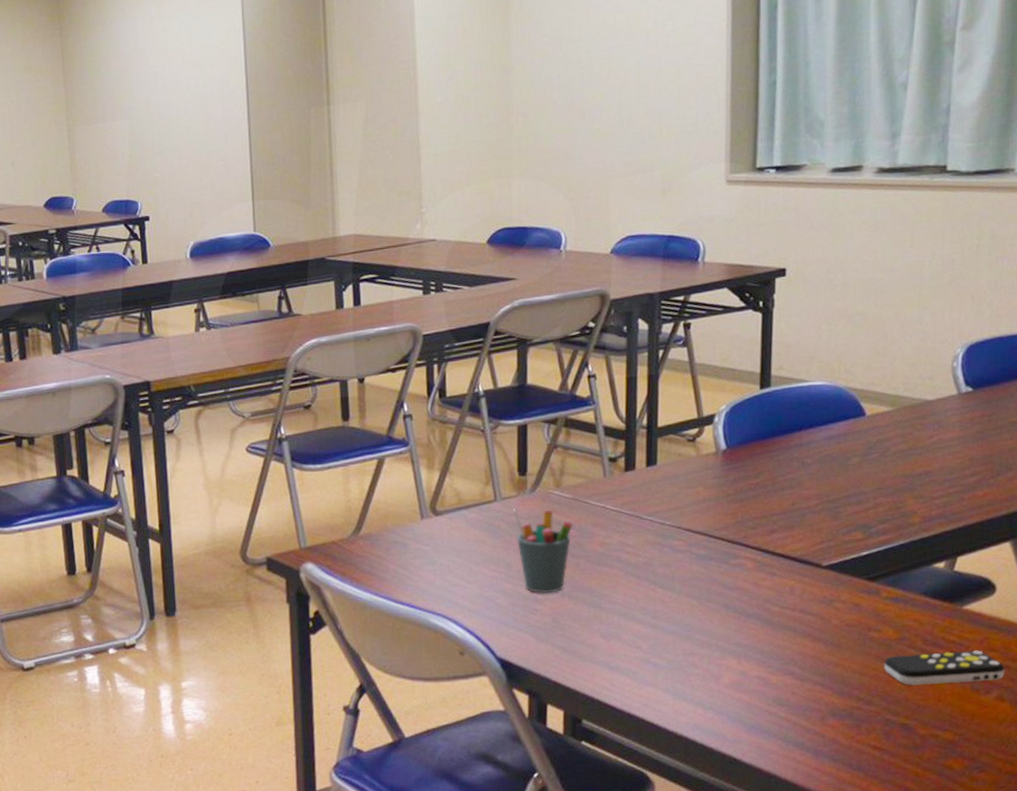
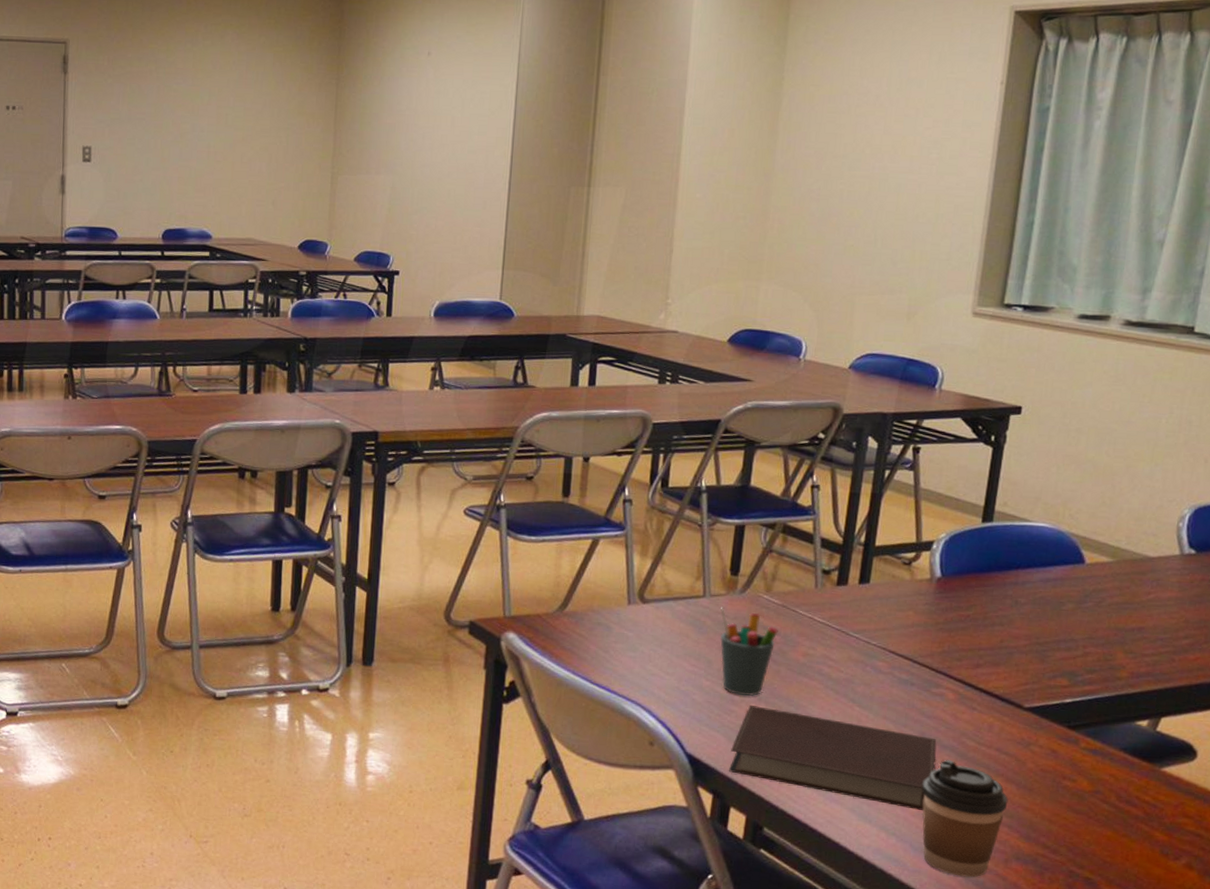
notebook: none [541,601,743,681] -> present [729,705,937,810]
coffee cup: none [732,627,818,740] -> present [922,759,1008,878]
remote control: present [884,650,1005,686] -> none [1074,807,1197,847]

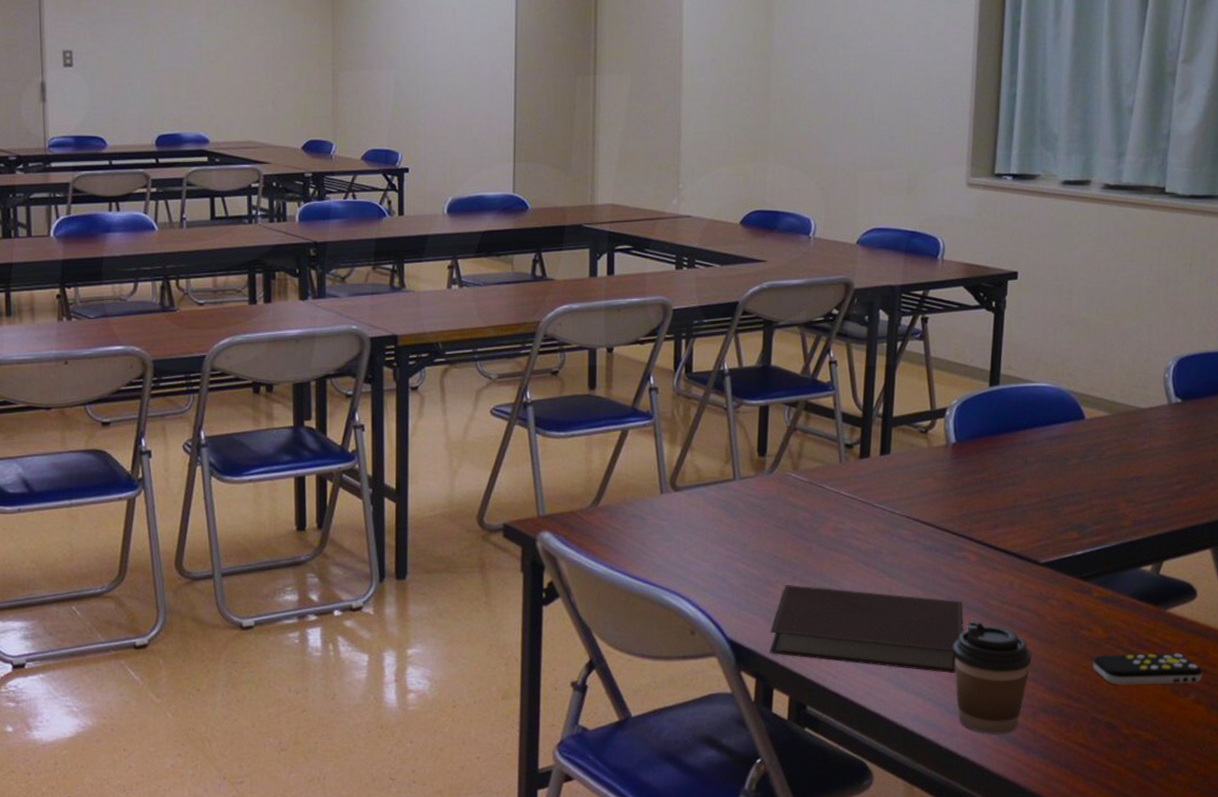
pen holder: present [719,607,778,696] -> none [751,488,807,575]
remote control: none [1074,807,1197,847] -> present [1093,653,1202,685]

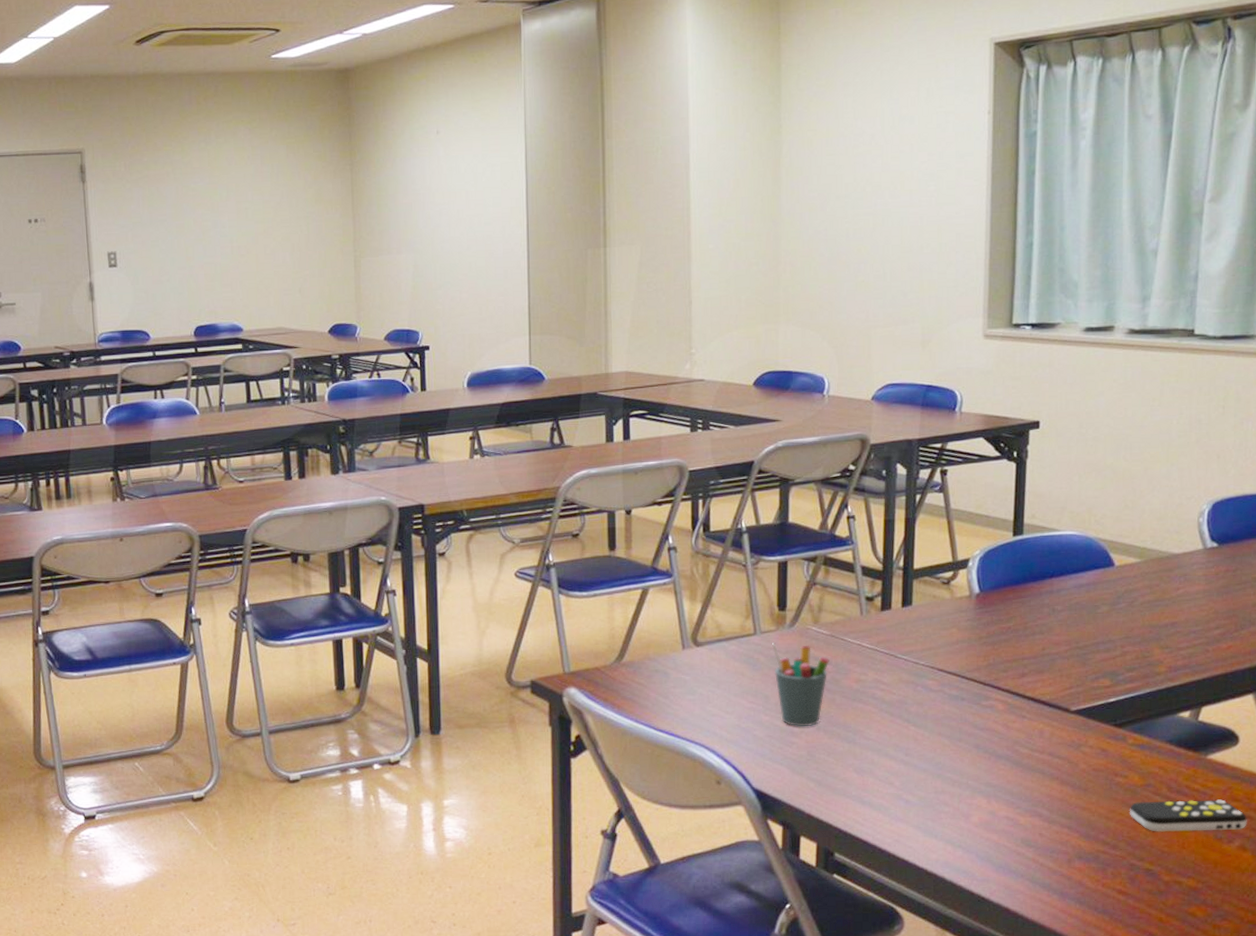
pen holder: none [751,488,807,575] -> present [772,642,829,726]
notebook: present [770,585,964,673] -> none [795,735,993,820]
coffee cup: present [952,620,1032,734] -> none [982,768,1065,881]

